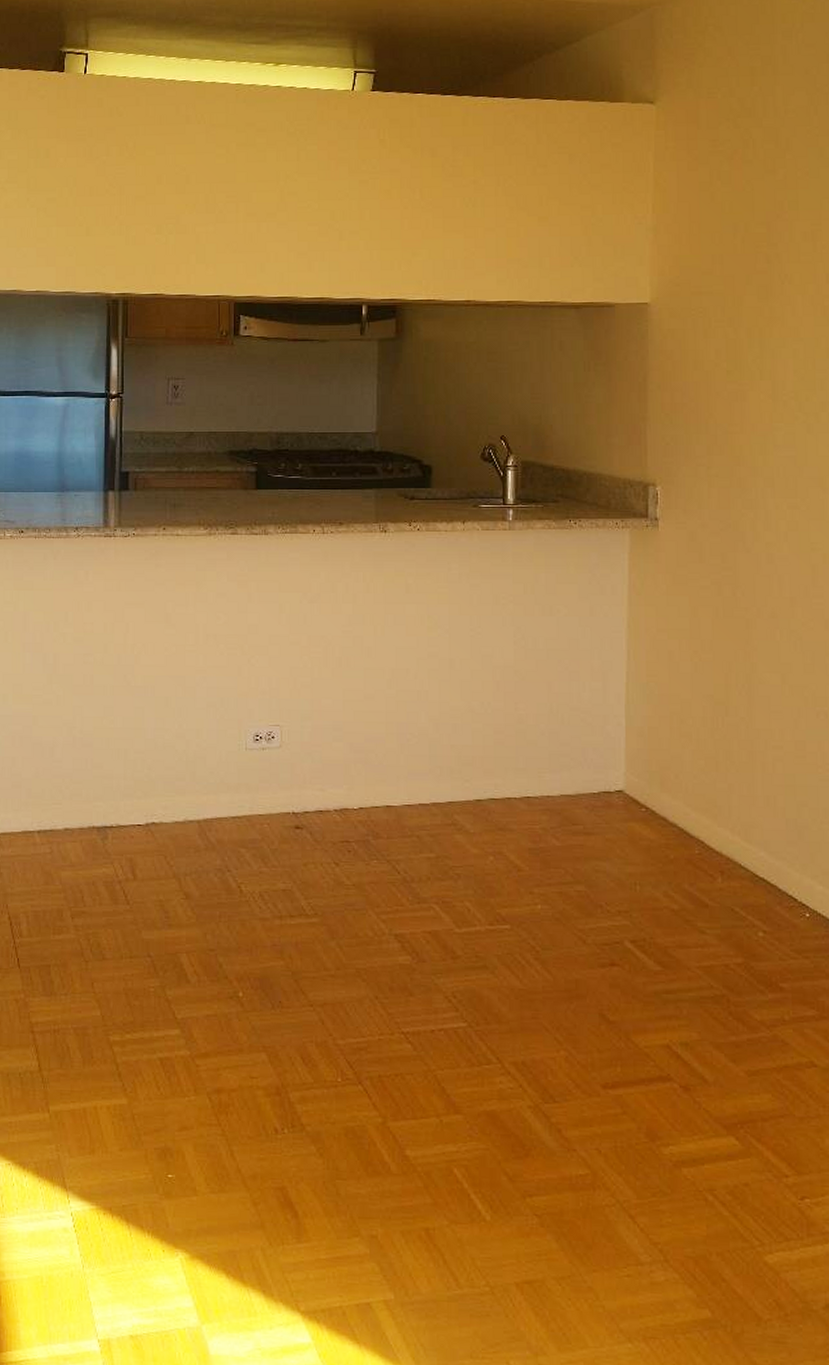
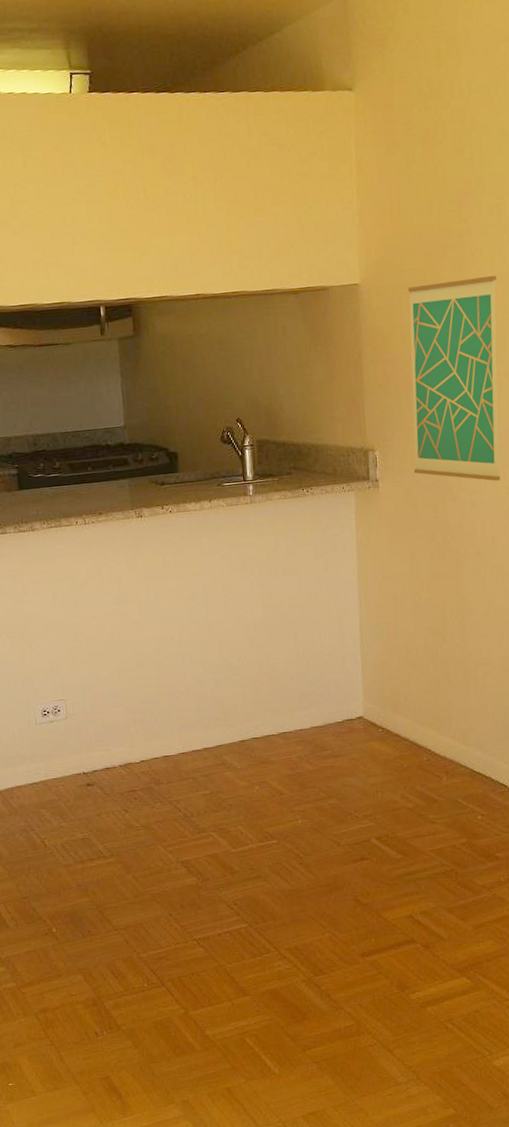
wall art: none [700,305,809,534] -> present [407,275,501,481]

